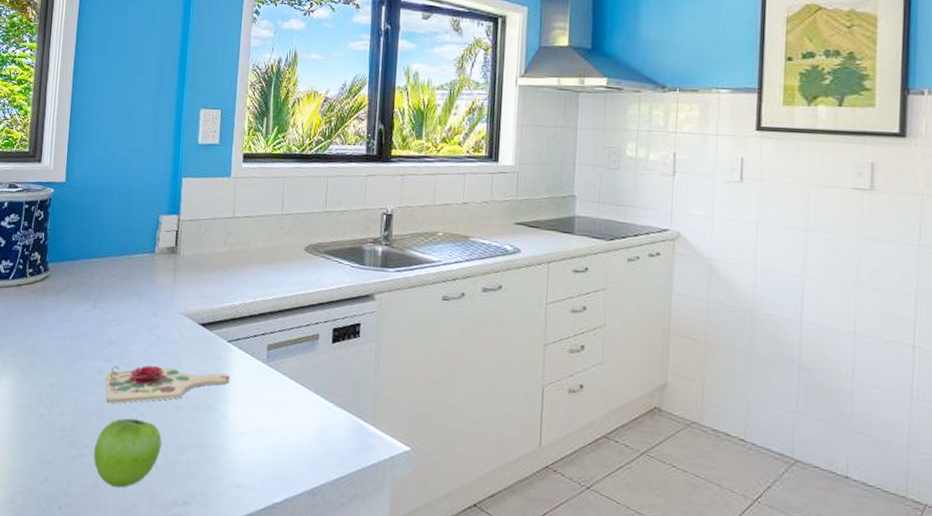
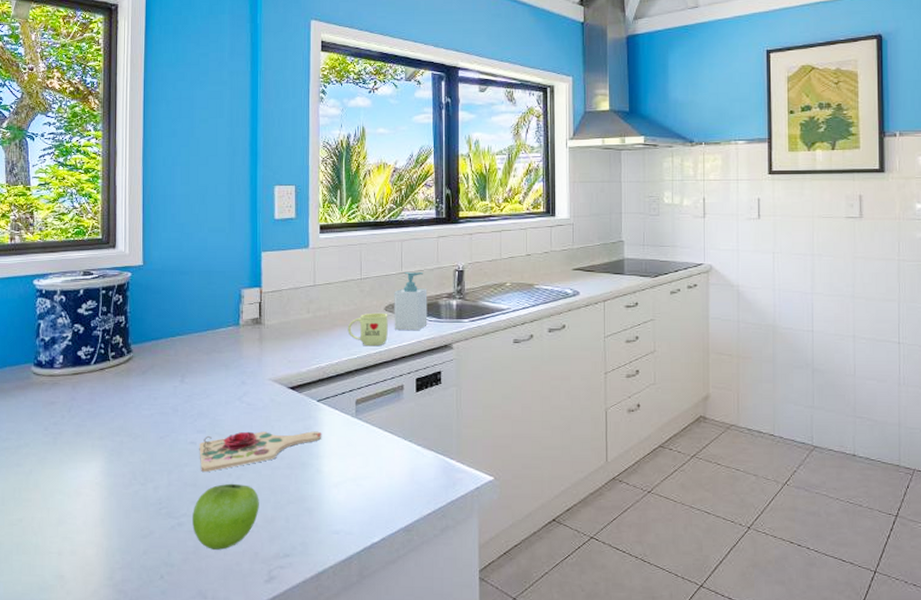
mug: none [264,252,308,289] -> present [347,312,388,347]
soap bottle: none [313,210,352,277] -> present [394,271,428,331]

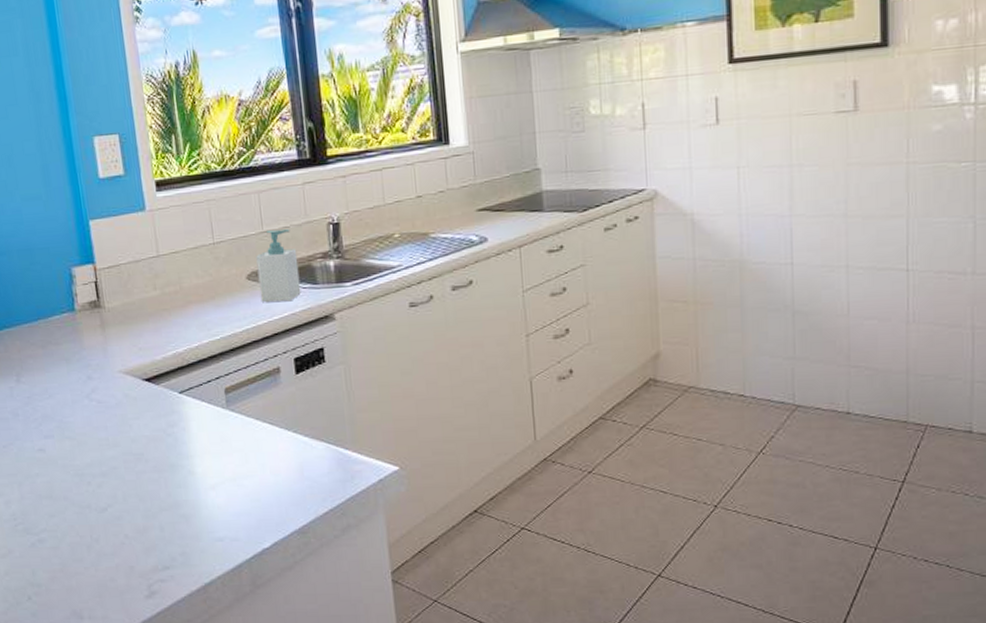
fruit: present [192,483,259,550] -> none [53,492,128,566]
cutting board: present [199,431,322,473] -> none [48,427,190,483]
mug: present [347,312,388,347] -> none [204,282,255,325]

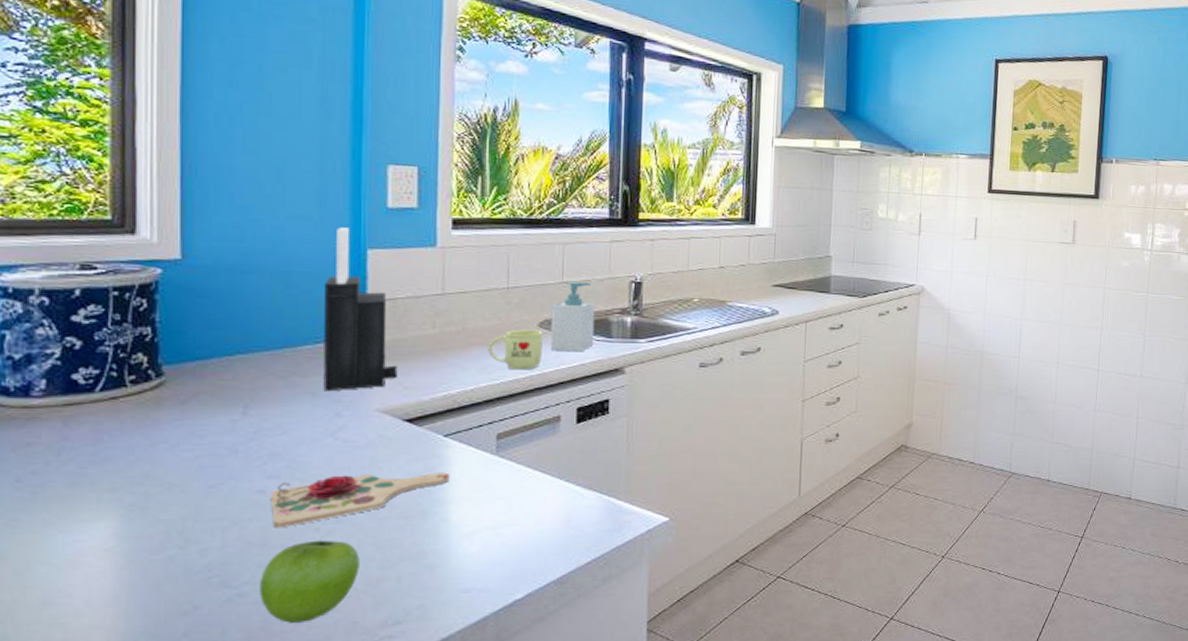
cutting board: none [48,427,190,483] -> present [270,472,450,529]
fruit: none [53,492,128,566] -> present [260,540,360,623]
knife block: none [60,202,132,357] -> present [323,227,398,392]
mug: none [204,282,255,325] -> present [488,329,543,370]

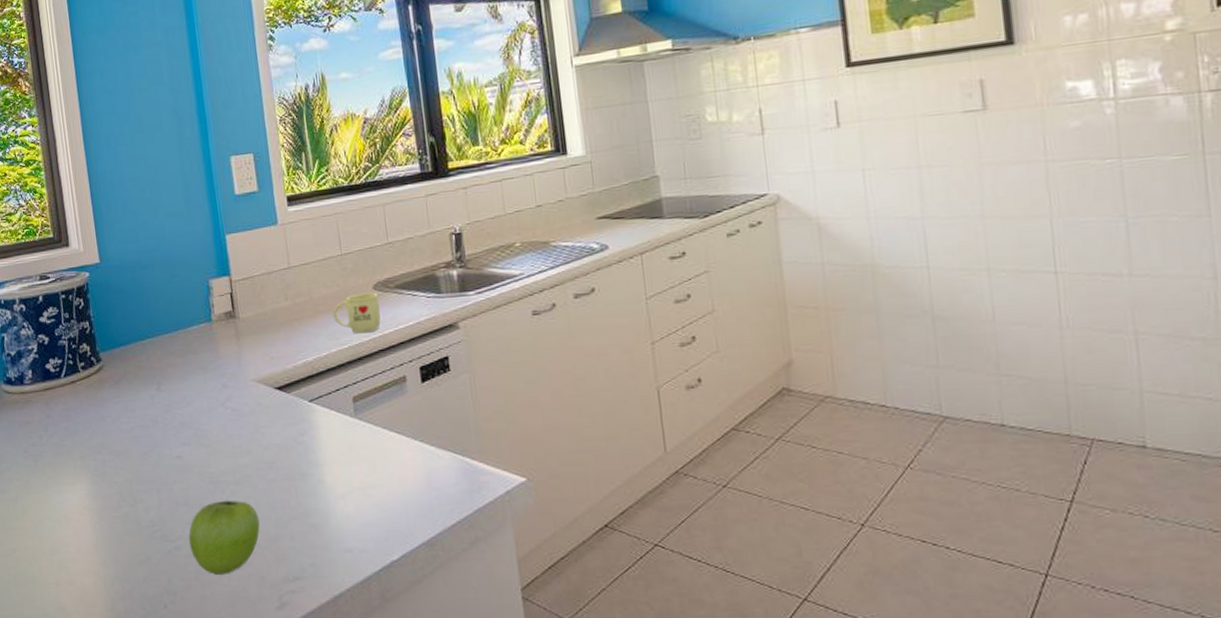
cutting board: present [270,472,450,529] -> none [185,436,320,490]
knife block: present [323,227,398,392] -> none [198,218,264,366]
soap bottle: present [550,281,595,352] -> none [382,240,426,311]

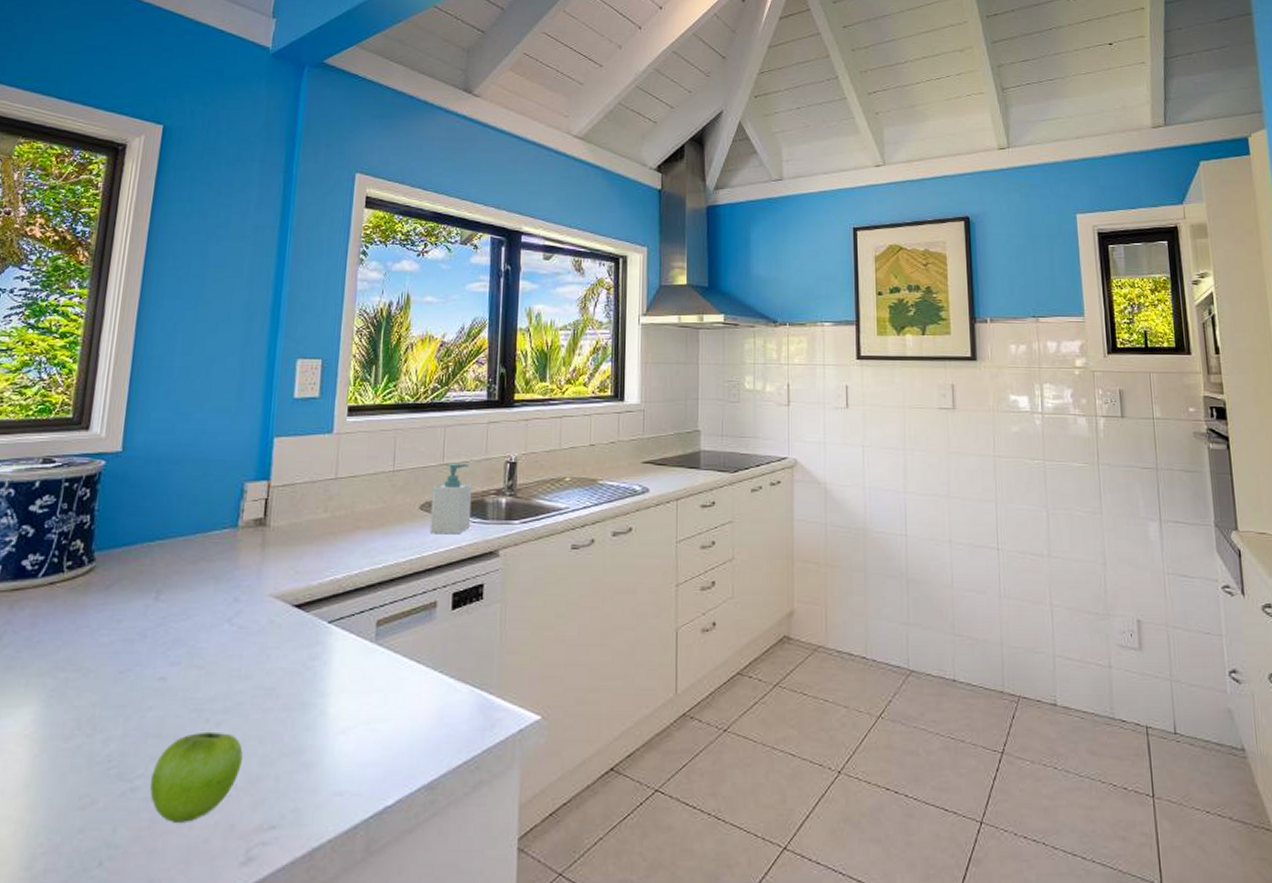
mug: present [333,292,381,334] -> none [372,512,423,554]
soap bottle: none [382,240,426,311] -> present [429,462,473,535]

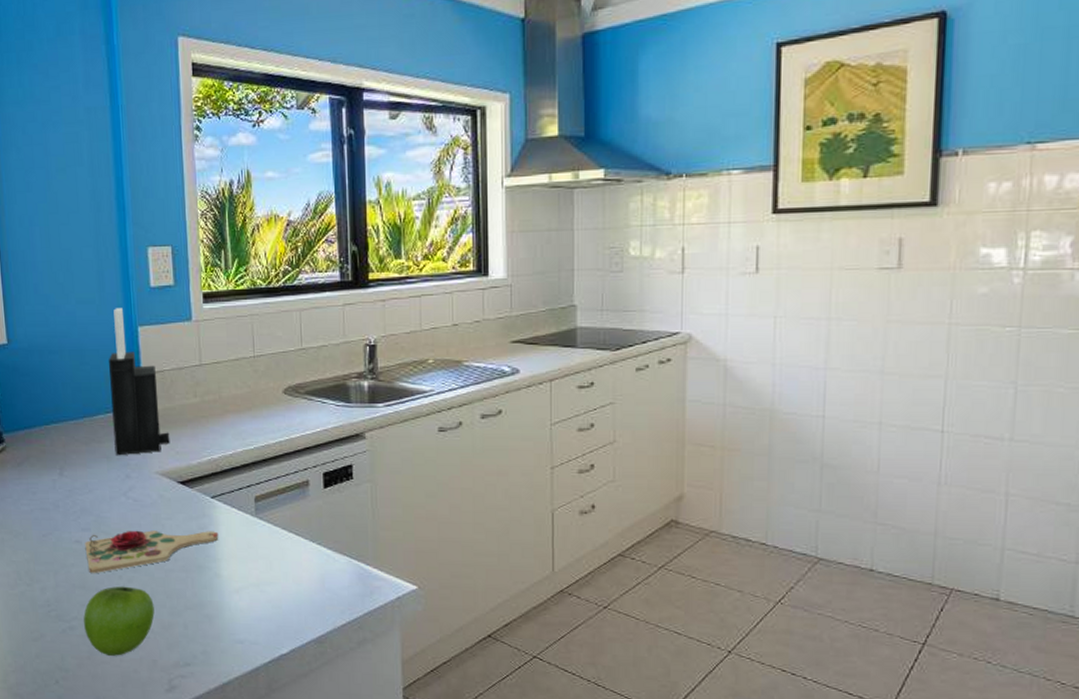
cutting board: none [169,661,331,718] -> present [85,530,219,574]
knife block: none [225,418,292,577] -> present [108,308,170,456]
soap bottle: present [429,462,473,535] -> none [293,347,335,418]

